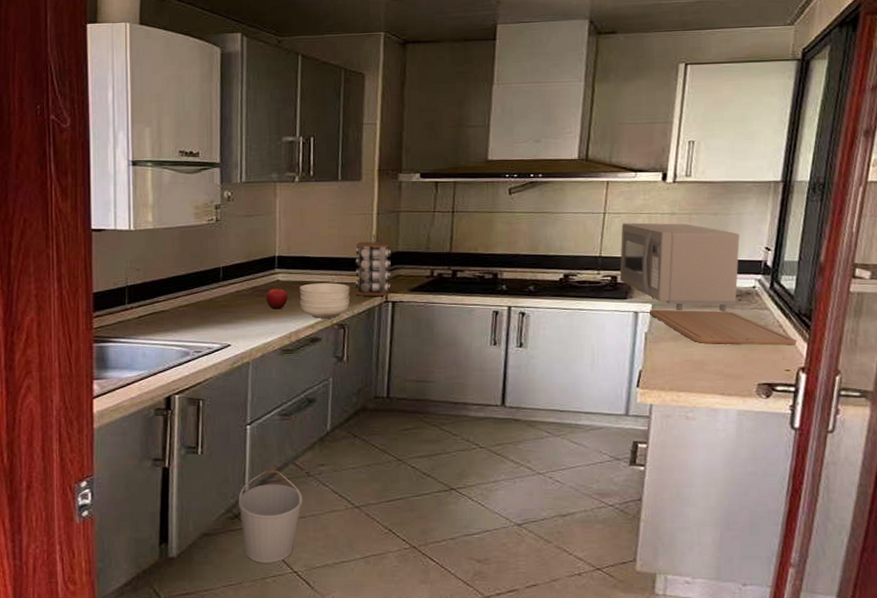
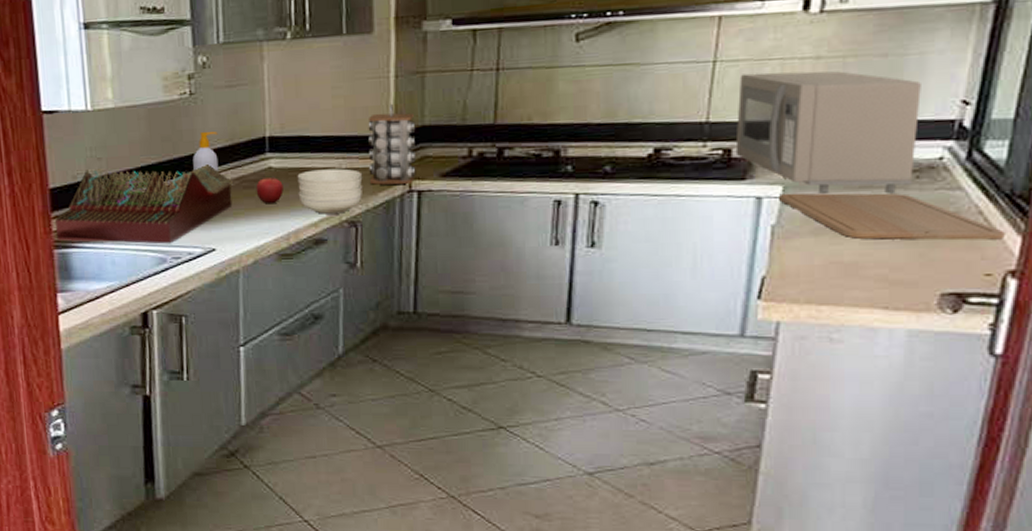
dish rack: none [95,276,247,341] -> present [54,163,233,245]
soap bottle: none [216,250,237,282] -> present [193,131,219,172]
bucket: present [238,469,303,563] -> none [233,399,312,510]

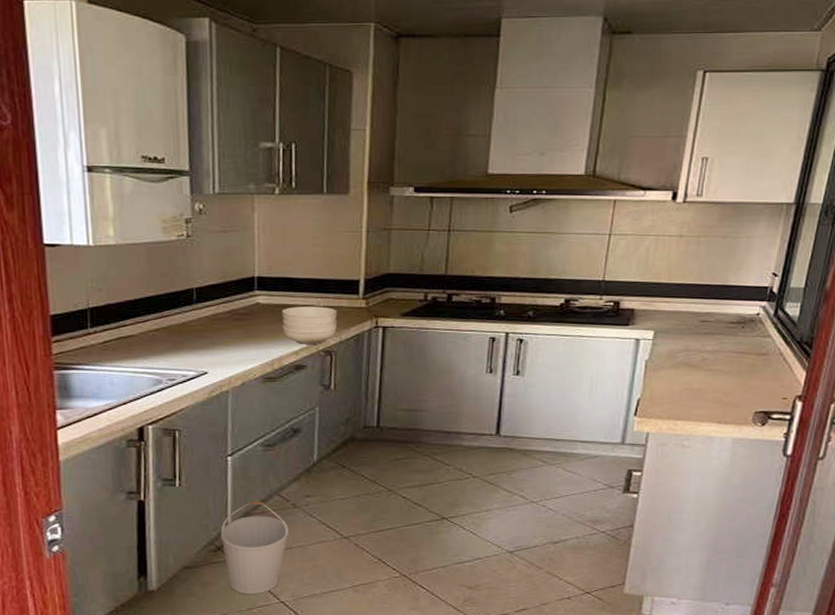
dish rack: present [54,163,233,245] -> none [55,297,224,368]
soap bottle: present [193,131,219,172] -> none [188,269,212,305]
bucket: none [233,399,312,510] -> present [220,501,289,594]
fruit: present [256,176,284,205] -> none [245,311,269,335]
spice rack: present [368,103,416,186] -> none [343,253,383,322]
microwave: present [735,71,921,194] -> none [622,245,747,339]
chopping board: present [779,192,1005,241] -> none [651,336,796,374]

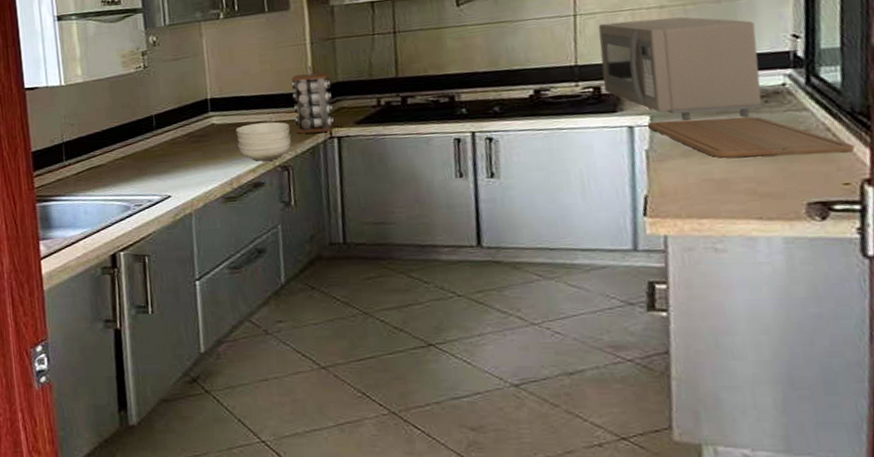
bucket: present [220,501,289,594] -> none [194,327,264,432]
spice rack: none [343,253,383,322] -> present [291,65,335,134]
microwave: none [622,245,747,339] -> present [598,16,764,120]
chopping board: none [651,336,796,374] -> present [648,116,854,158]

